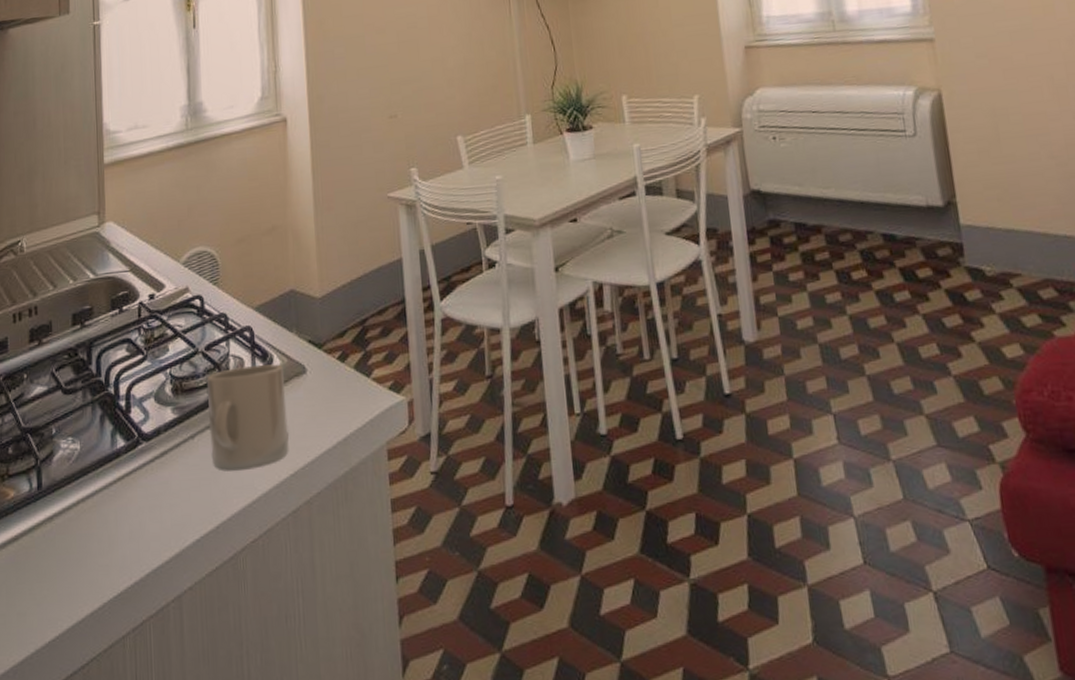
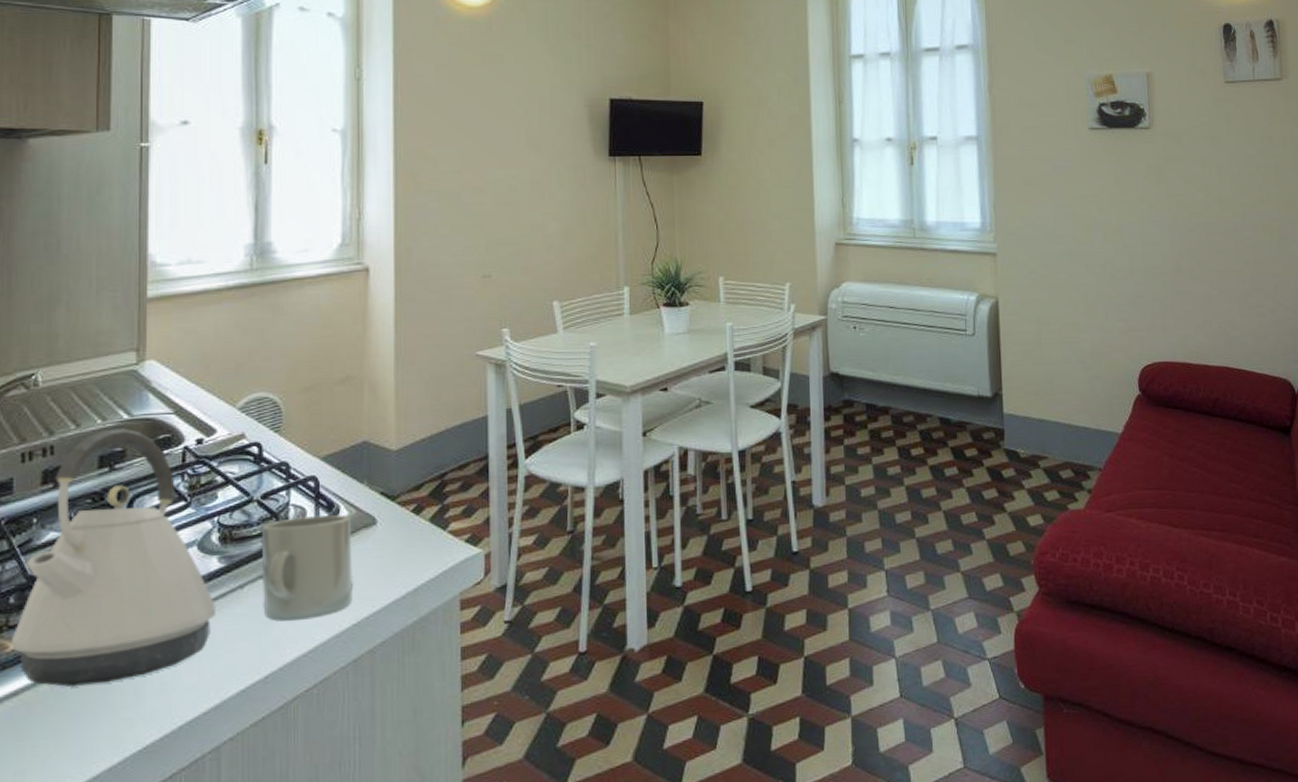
kettle: none [11,287,172,534] -> present [10,428,215,687]

